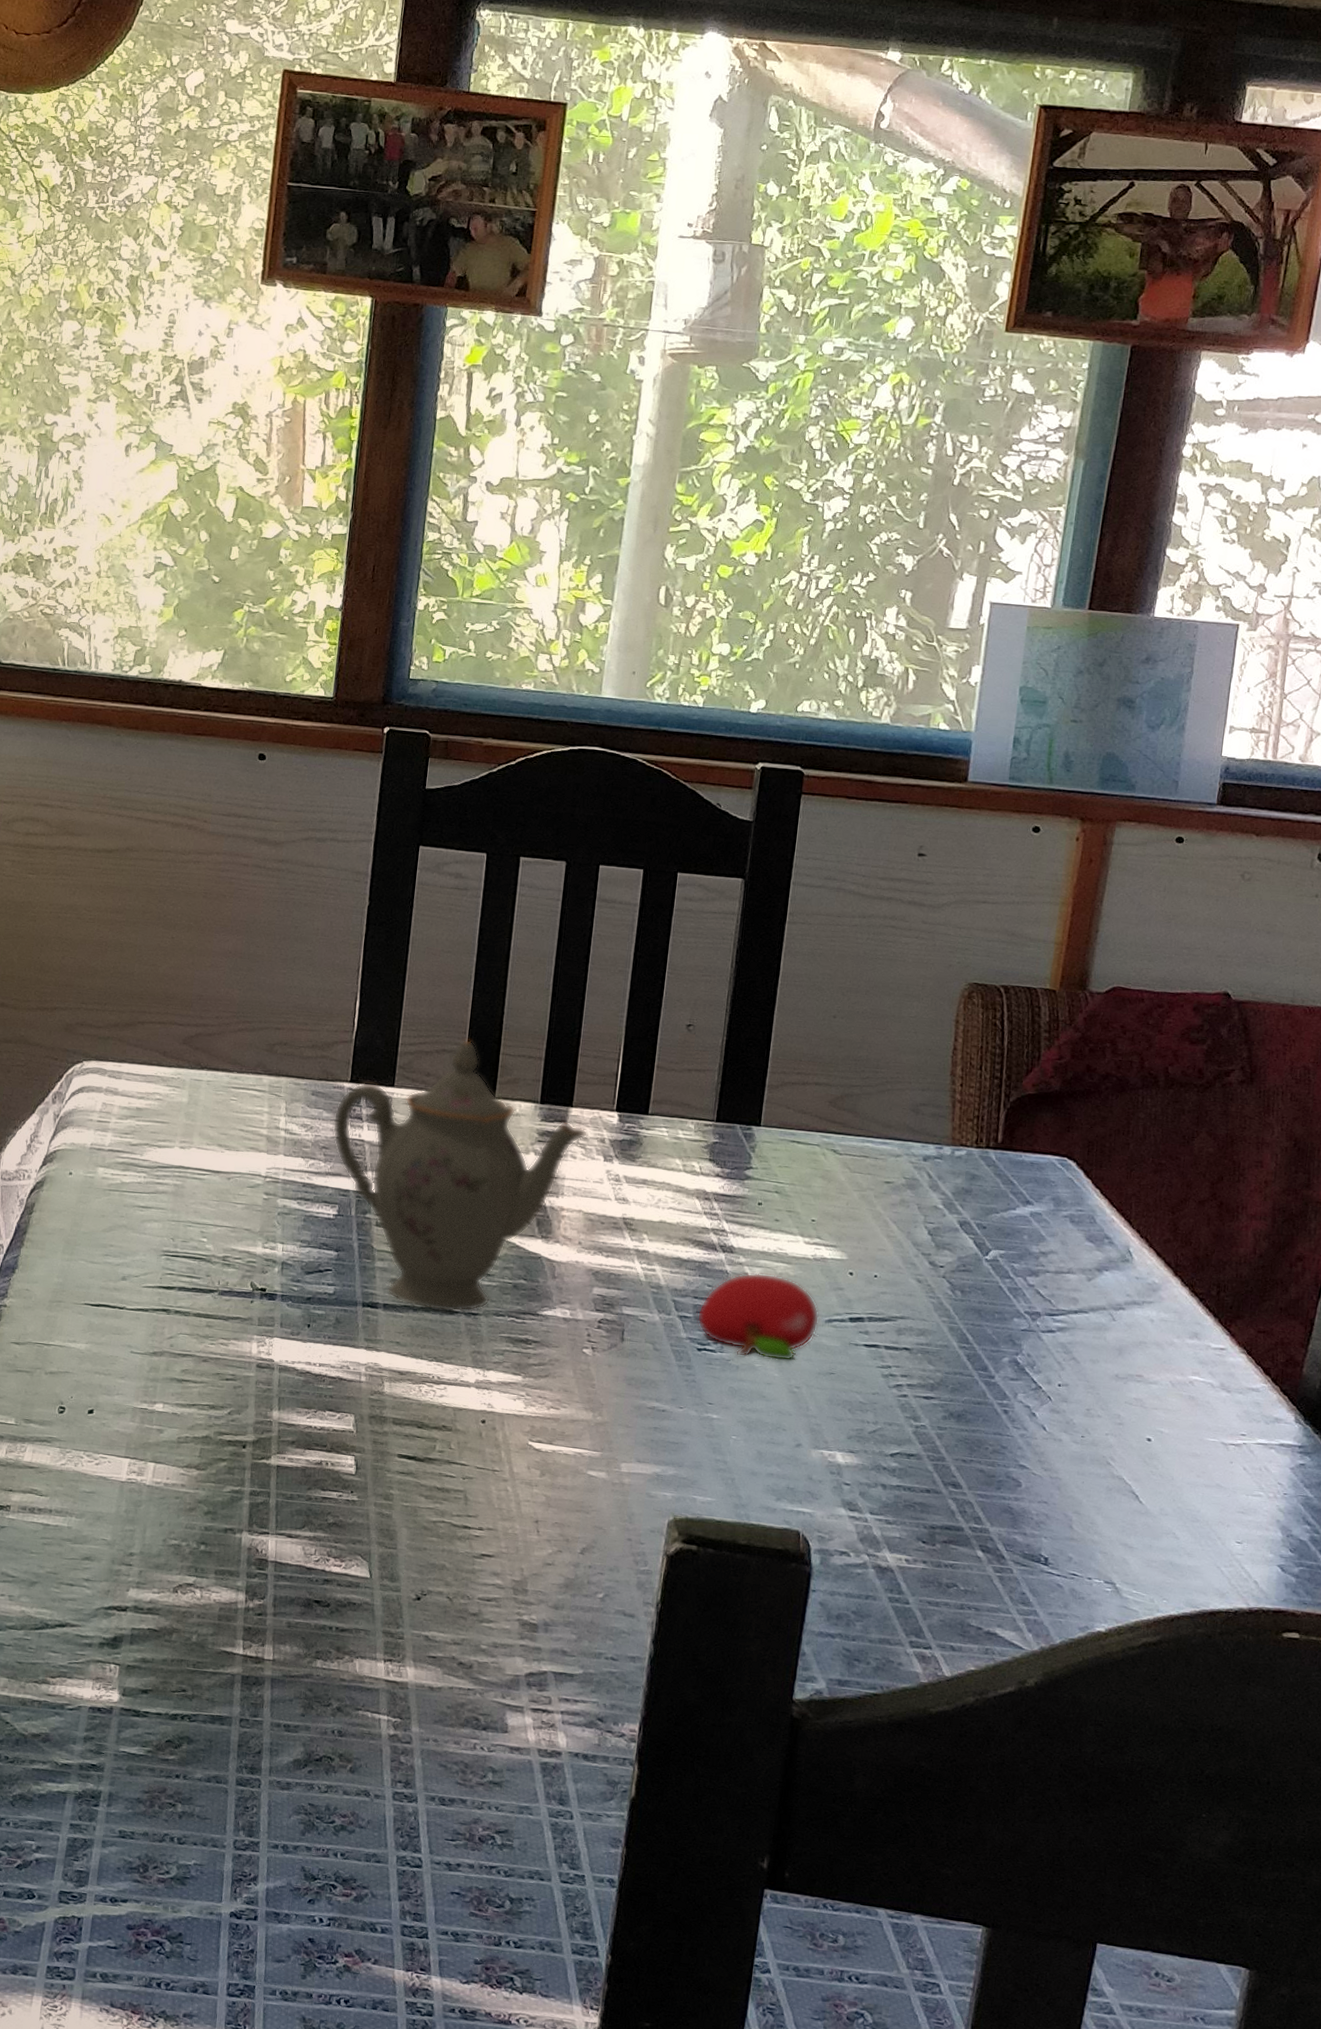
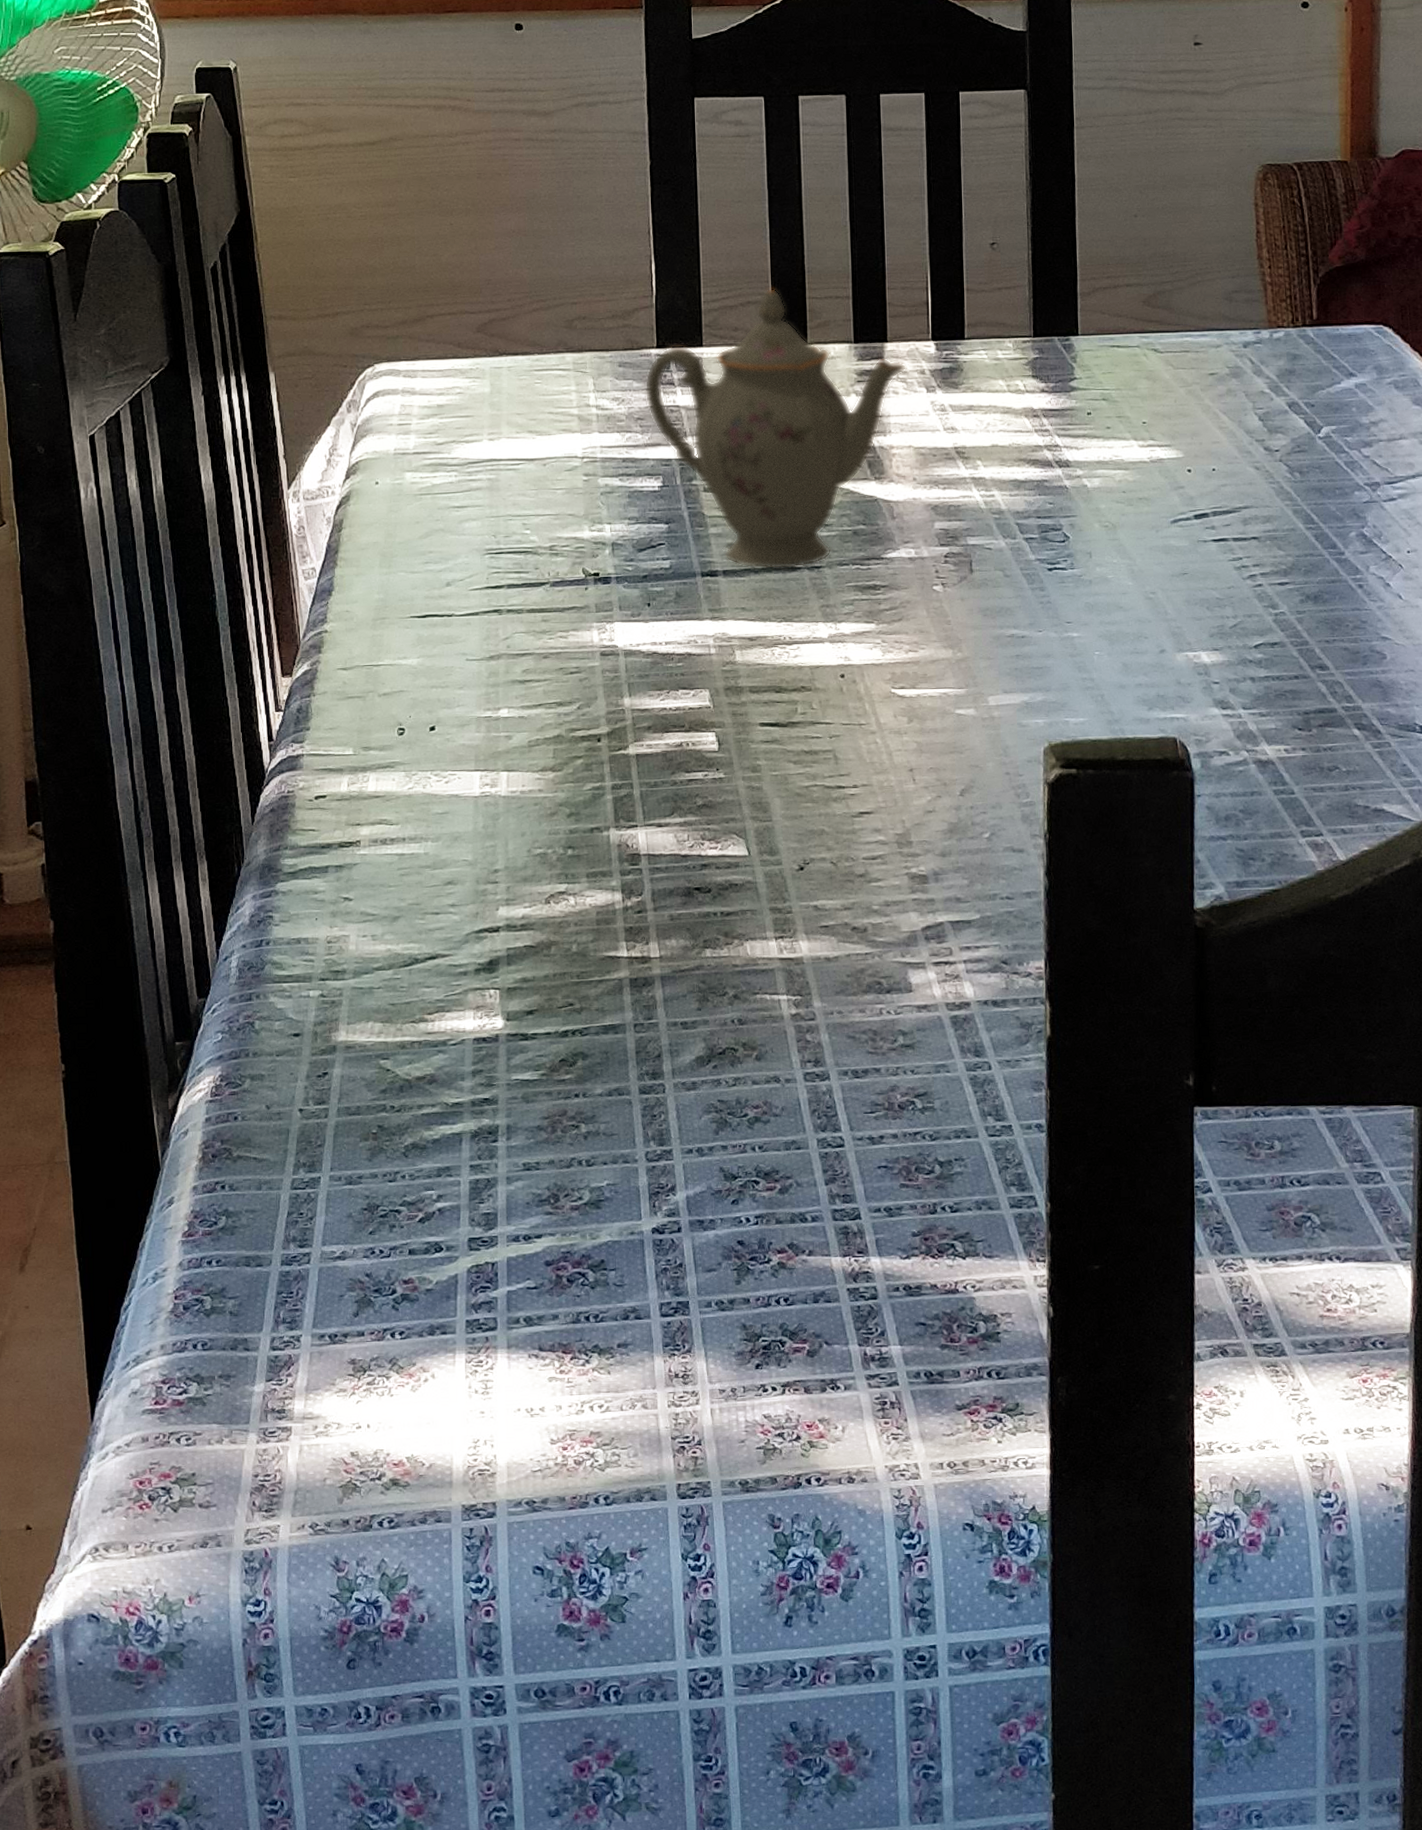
fruit: present [696,1272,820,1361] -> none [1042,482,1165,571]

